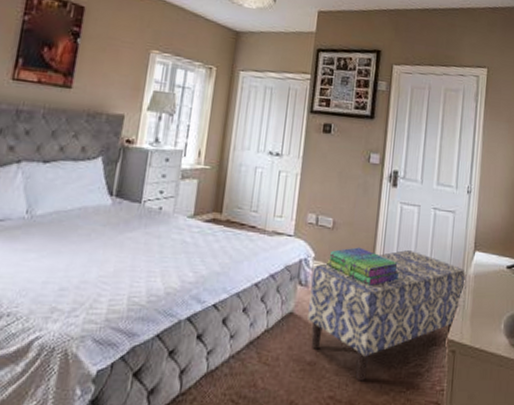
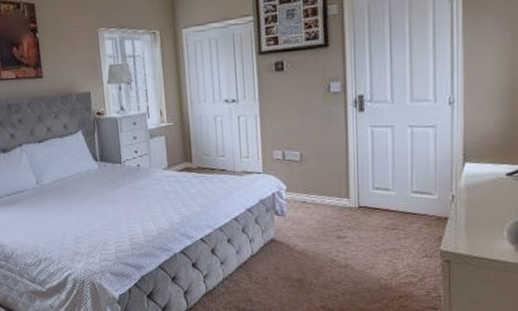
bench: present [307,250,467,381] -> none [287,171,457,293]
stack of books: present [326,247,400,287] -> none [300,175,379,210]

